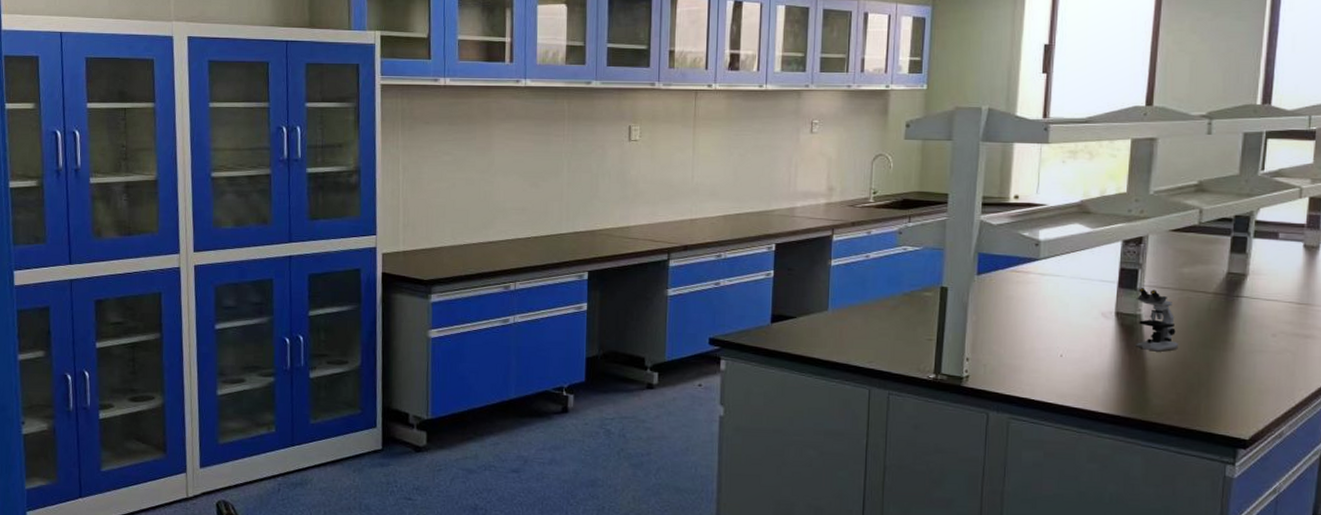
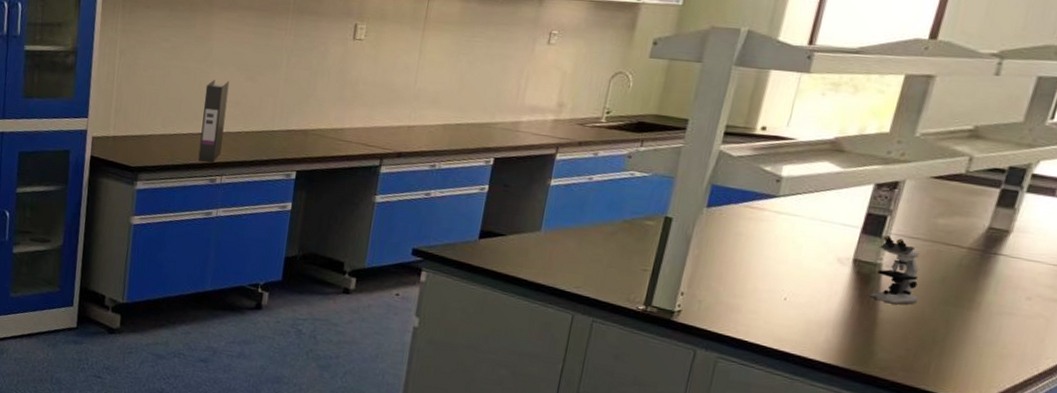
binder: none [490,188,514,271] -> present [198,79,230,163]

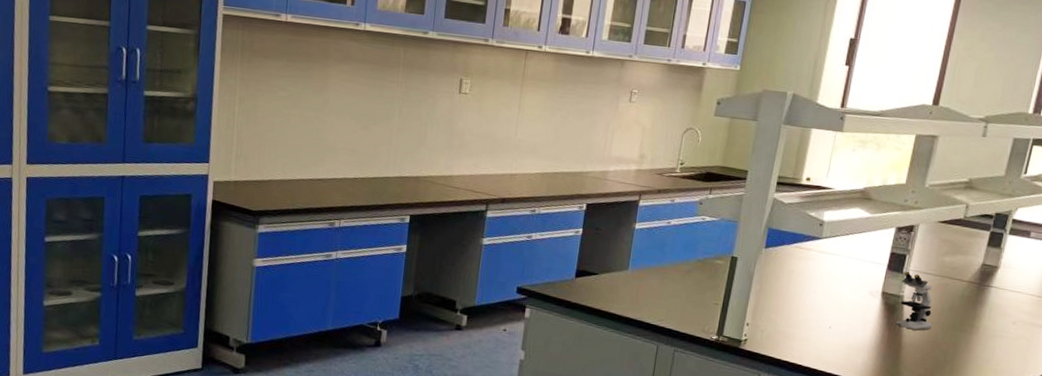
binder: present [198,79,230,163] -> none [317,128,346,208]

